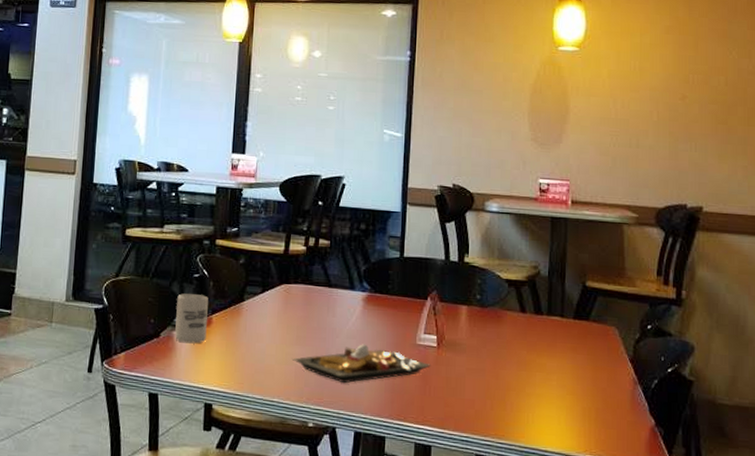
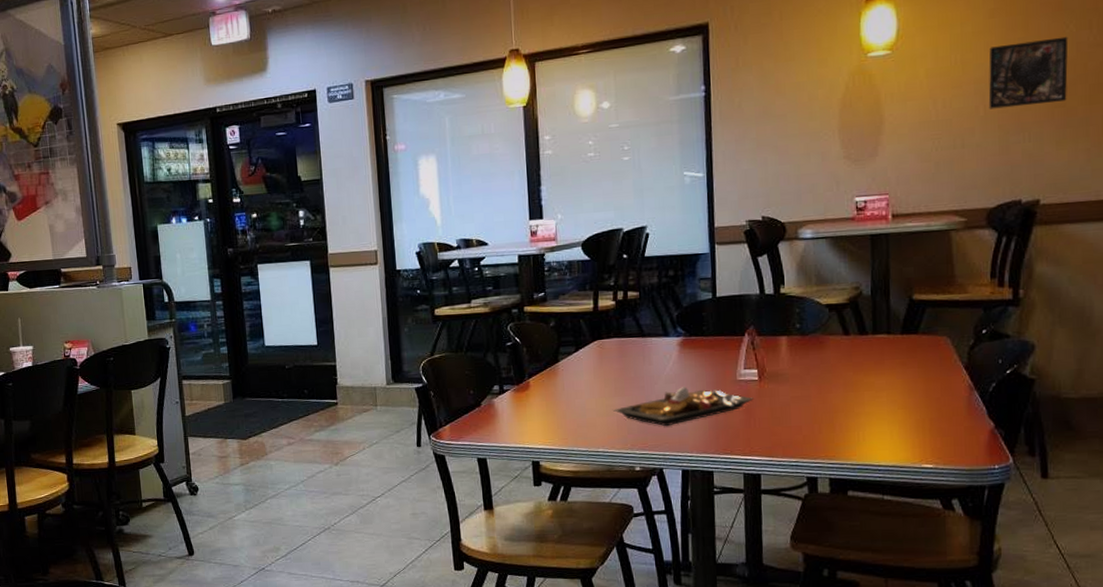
cup: present [175,293,208,344] -> none [493,361,526,409]
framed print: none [661,60,731,119] -> present [988,36,1069,109]

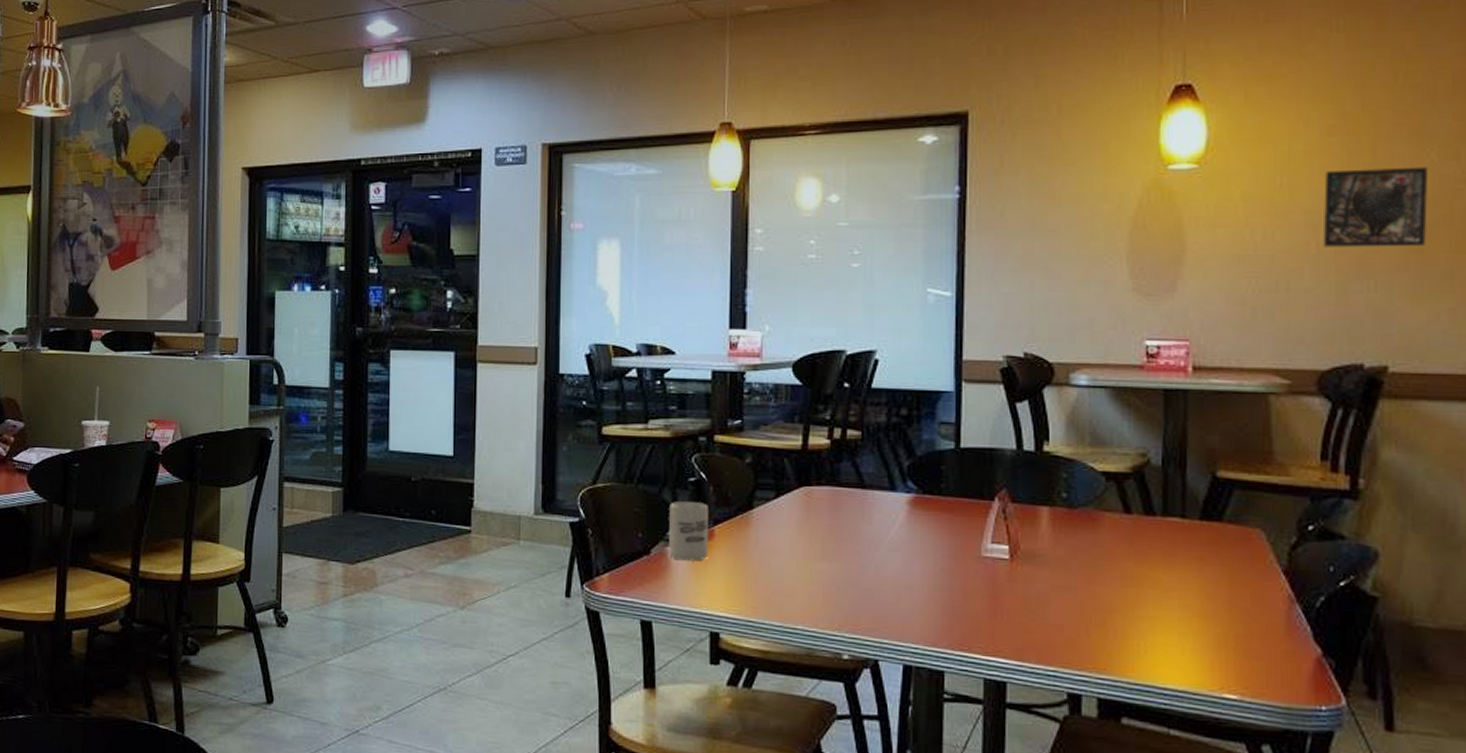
cup: none [493,361,526,409] -> present [669,500,708,561]
plate: present [612,387,754,427] -> none [817,557,1002,607]

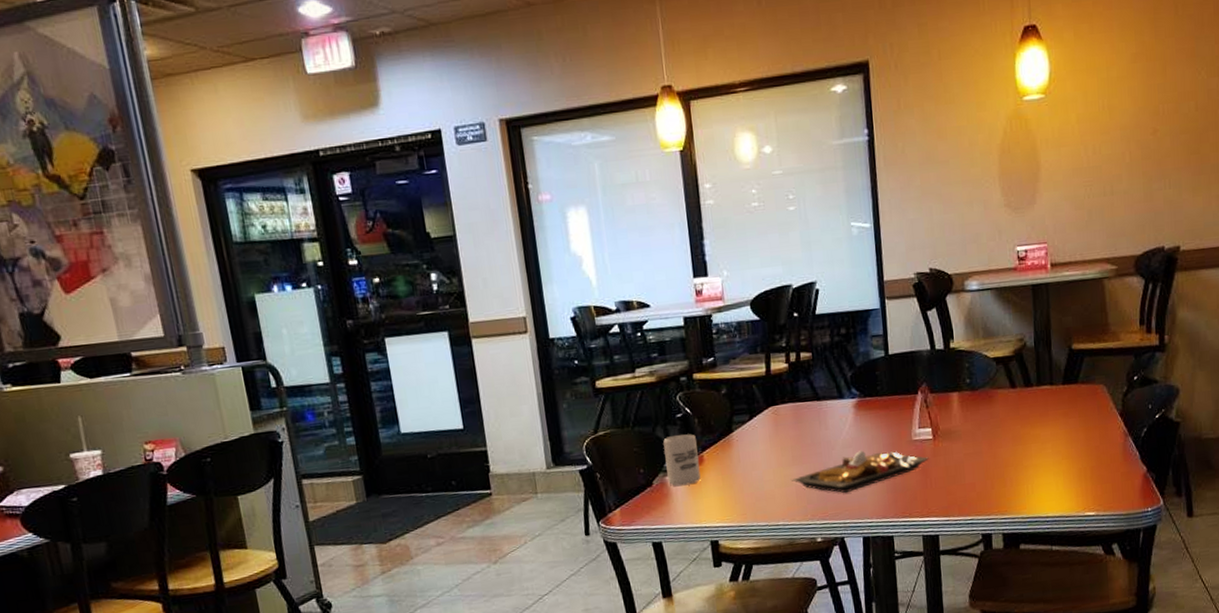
plate: none [817,557,1002,607] -> present [790,450,929,494]
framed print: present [1323,166,1429,248] -> none [1132,83,1201,156]

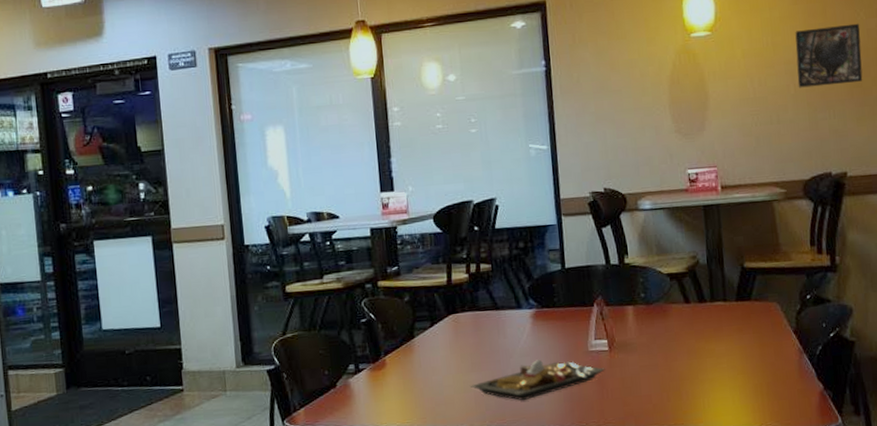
cup: present [663,434,701,487] -> none [348,338,383,389]
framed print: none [1132,83,1201,156] -> present [795,23,863,88]

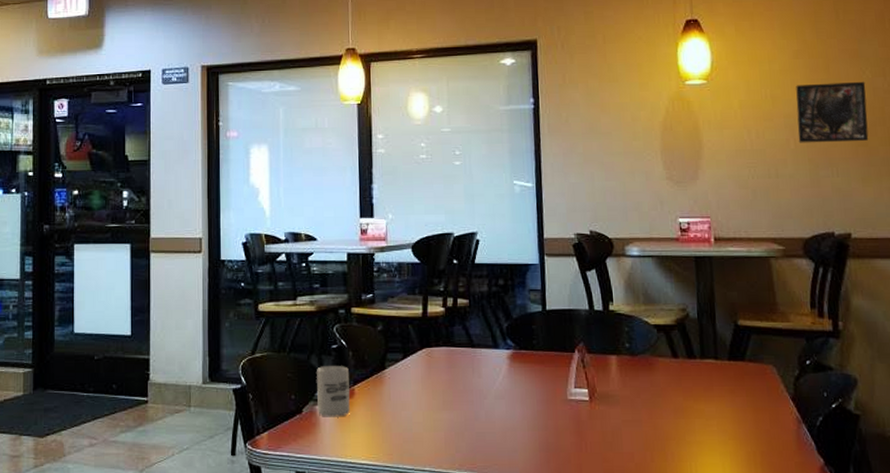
cup: none [348,338,383,389] -> present [317,365,350,417]
plate: present [469,359,605,401] -> none [440,403,584,446]

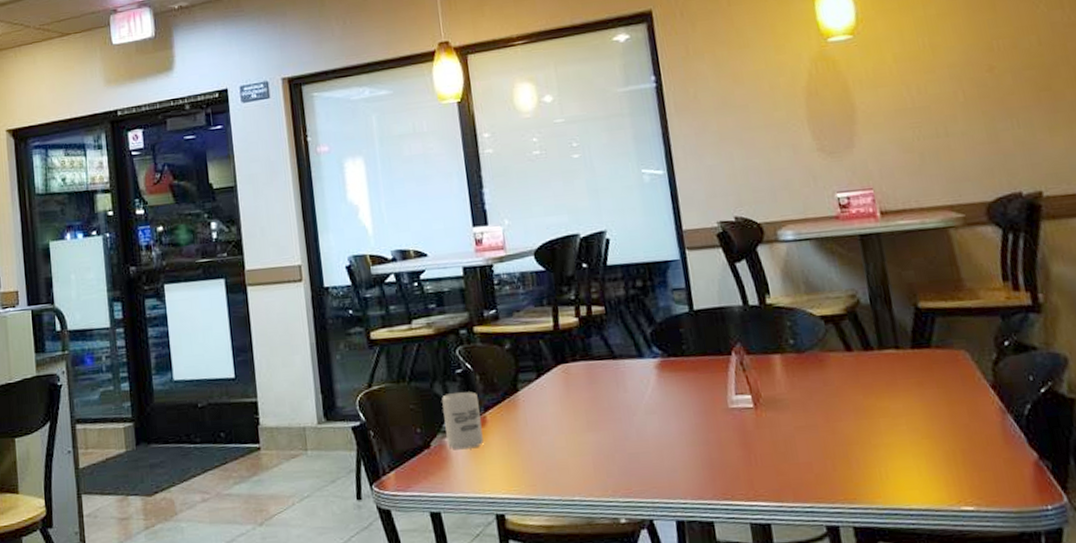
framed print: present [796,81,869,143] -> none [958,17,1052,95]

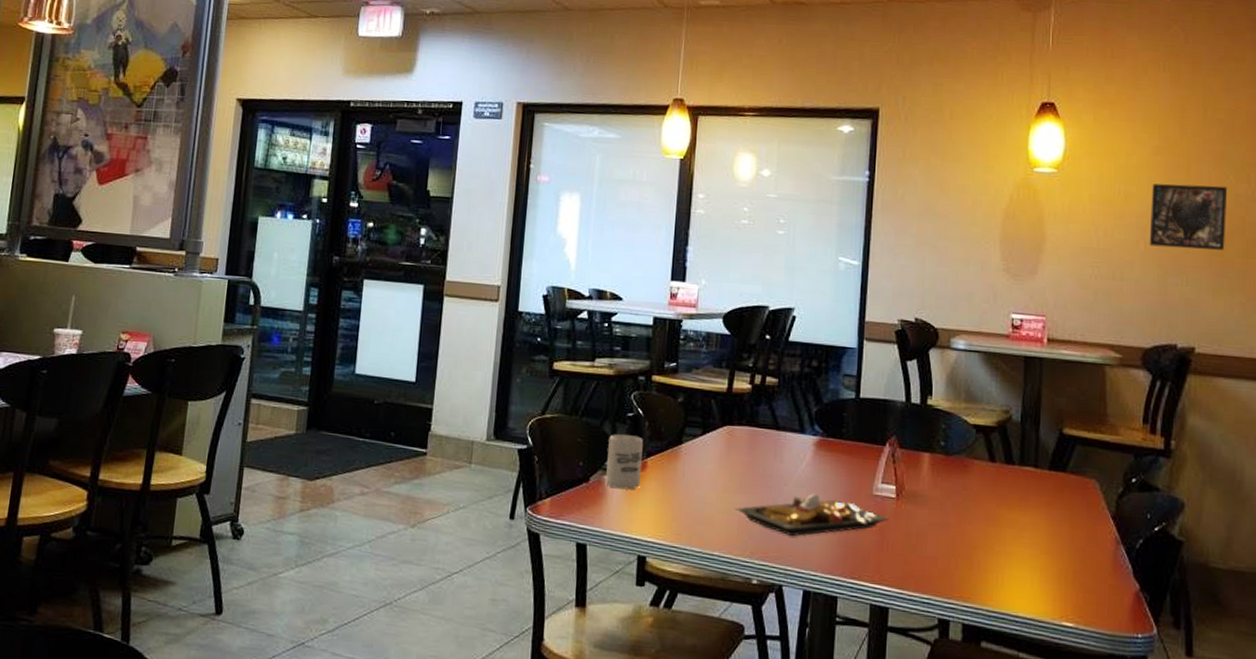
plate: none [586,417,751,467] -> present [734,493,889,537]
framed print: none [958,17,1052,95] -> present [1149,183,1228,250]

